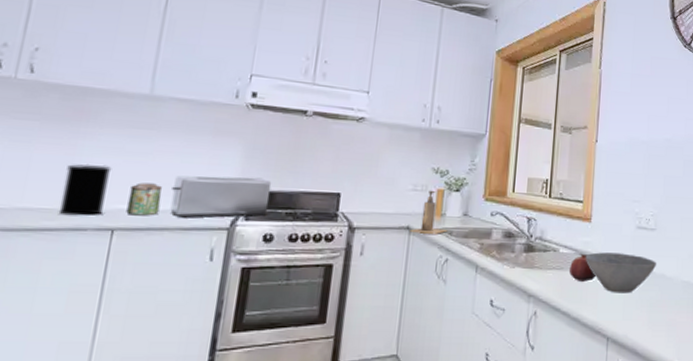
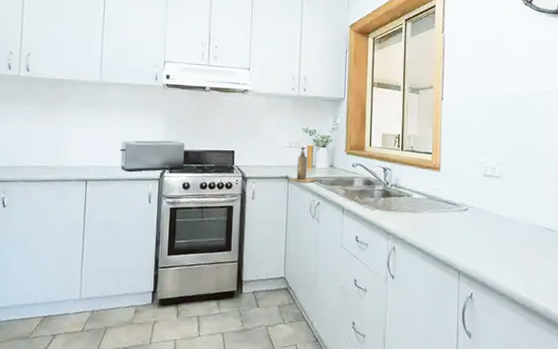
canister: present [58,163,112,216] -> none [53,134,82,171]
canister: present [126,182,162,216] -> none [93,146,114,171]
fruit: present [568,253,596,282] -> none [421,198,446,223]
bowl: present [585,252,657,294] -> none [436,197,504,234]

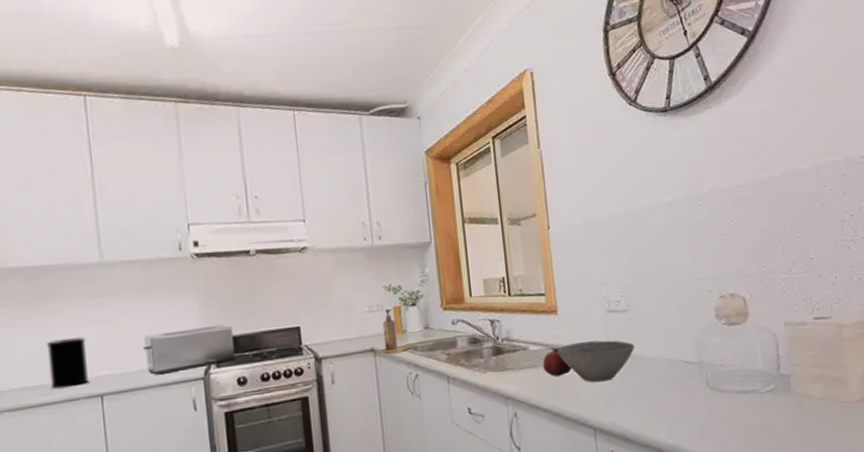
canister: none [53,134,82,171] -> present [47,336,88,390]
fruit: none [421,198,446,223] -> present [542,347,571,377]
bowl: none [436,197,504,234] -> present [557,340,635,383]

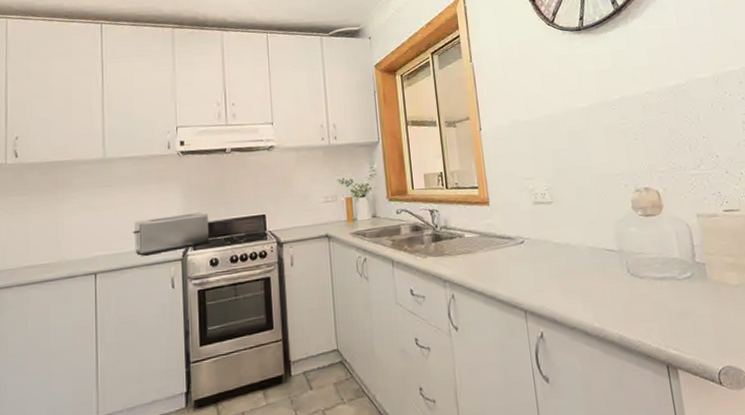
canister: present [47,336,88,390] -> none [54,221,86,268]
soap dispenser: present [375,308,412,355] -> none [329,199,362,240]
fruit: present [542,347,571,377] -> none [476,235,503,262]
bowl: present [557,340,635,383] -> none [489,229,560,268]

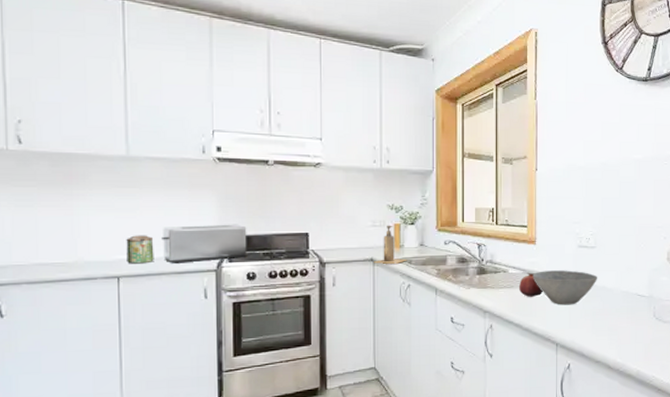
canister: none [103,230,127,260] -> present [126,235,154,264]
soap dispenser: none [329,199,362,240] -> present [374,225,407,265]
fruit: none [476,235,503,262] -> present [518,272,543,297]
bowl: none [489,229,560,268] -> present [532,270,598,305]

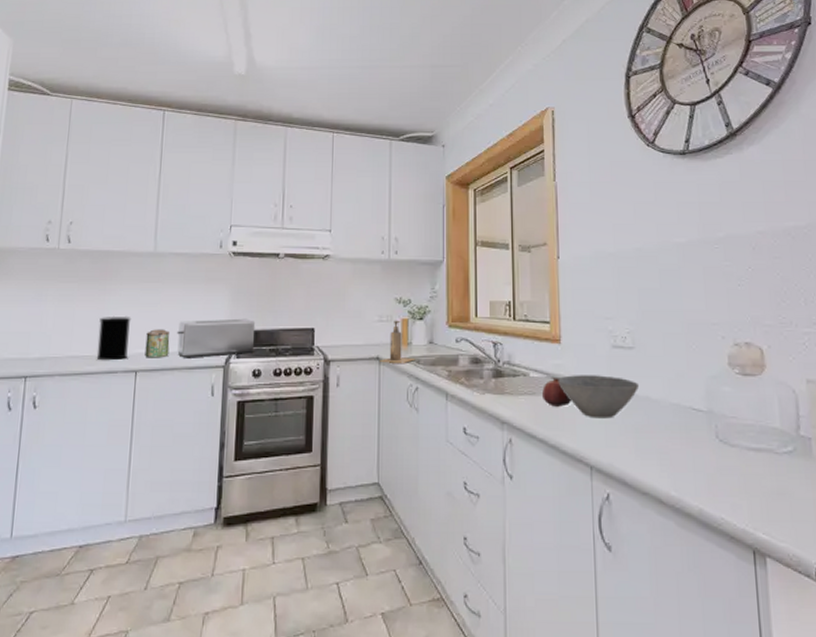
canister: none [69,221,107,268] -> present [96,315,132,361]

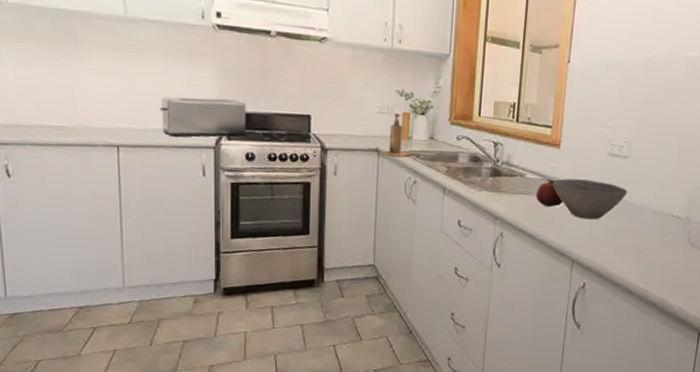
canister: present [96,315,132,361] -> none [69,85,106,134]
canister: present [145,329,170,358] -> none [125,103,153,135]

